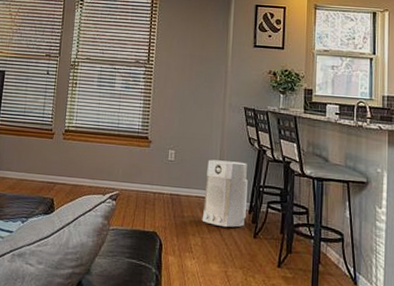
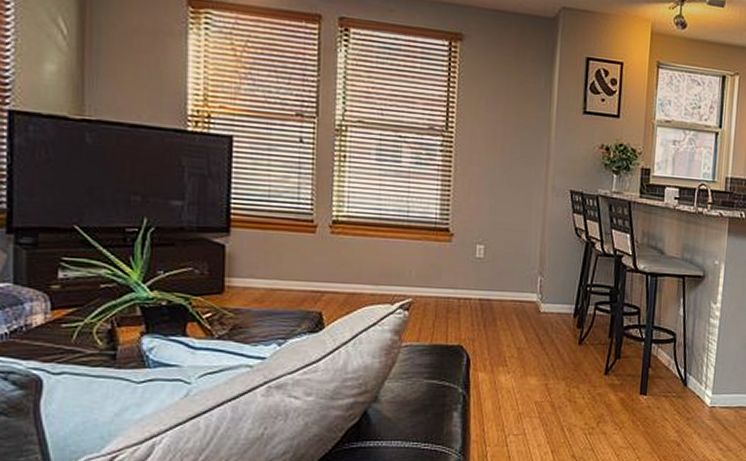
air purifier: present [202,159,248,228] -> none [518,255,573,334]

